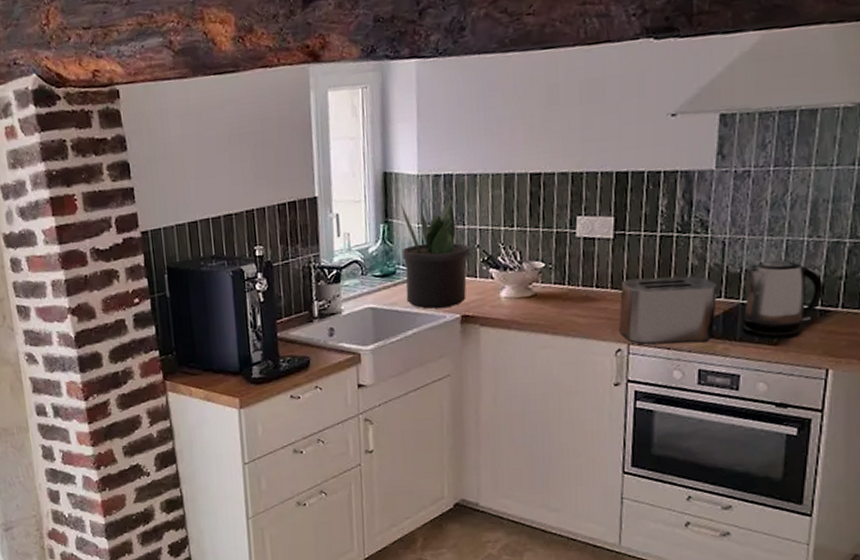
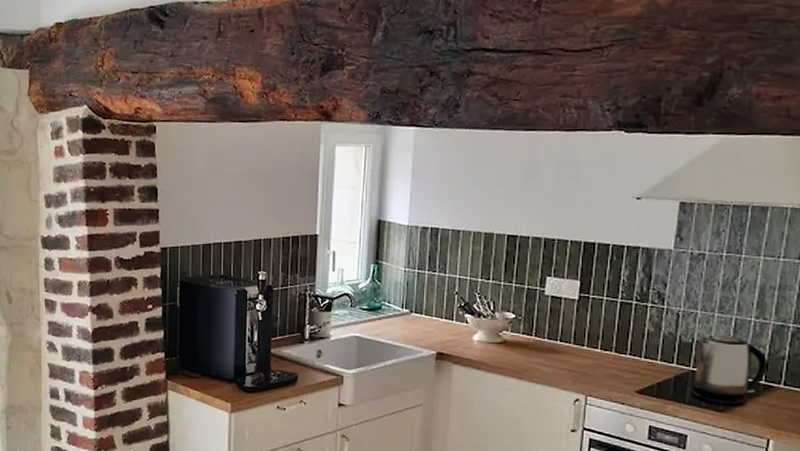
planter: present [400,199,470,309] -> none [388,248,449,344]
toaster: present [618,275,718,346] -> none [577,337,671,403]

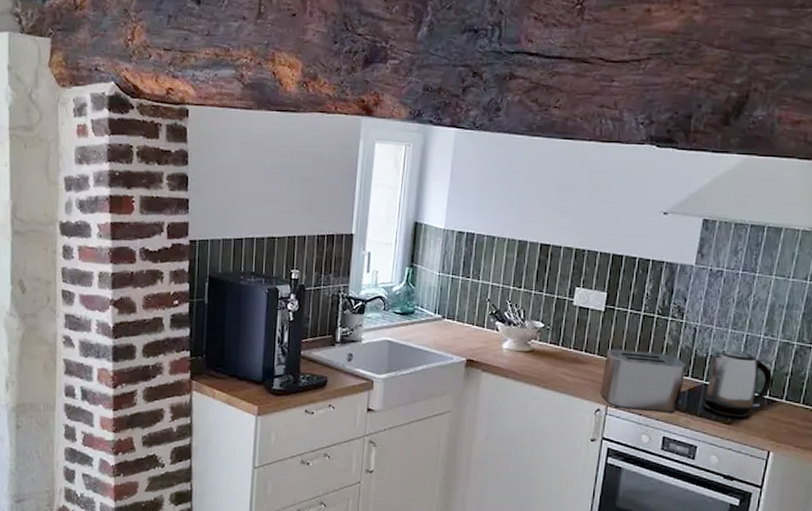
toaster: none [577,337,671,403] -> present [599,349,687,415]

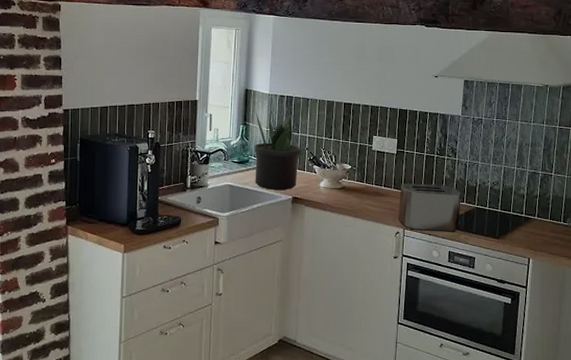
planter: none [420,251,481,350] -> present [254,112,301,190]
kettle: present [703,350,773,420] -> none [477,180,527,235]

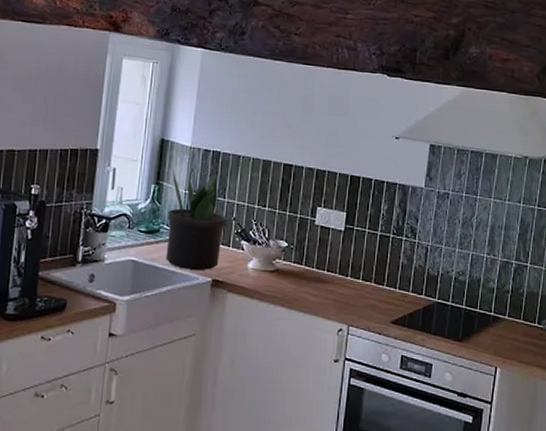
toaster: present [397,183,462,233] -> none [341,268,421,333]

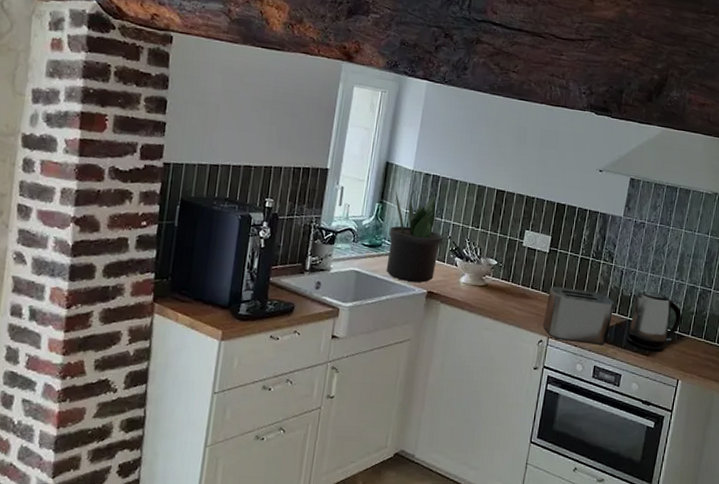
toaster: none [341,268,421,333] -> present [542,286,615,346]
kettle: none [436,269,497,337] -> present [627,291,682,352]

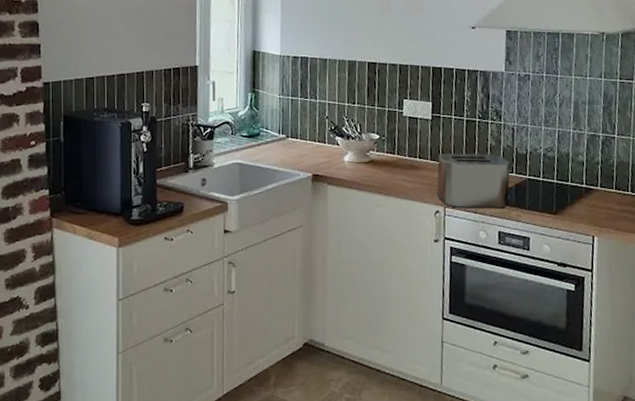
planter: present [386,190,443,283] -> none [265,77,320,167]
kettle: present [627,291,682,352] -> none [529,145,587,209]

